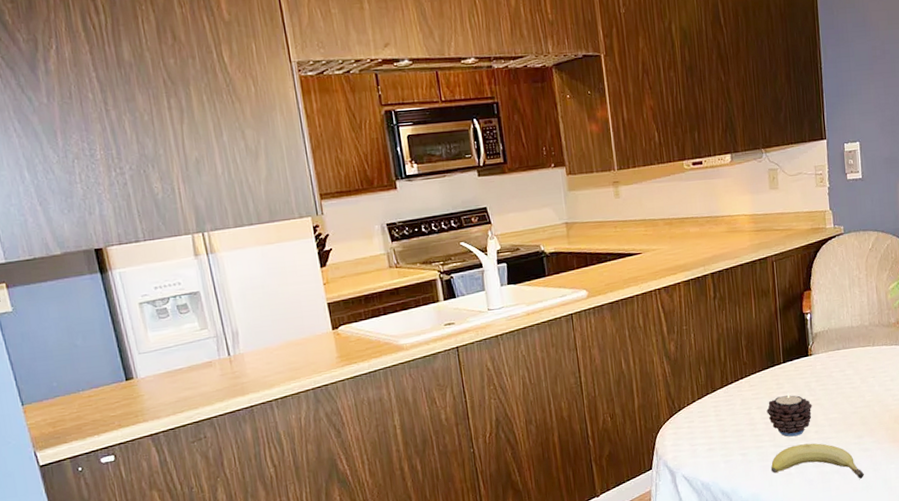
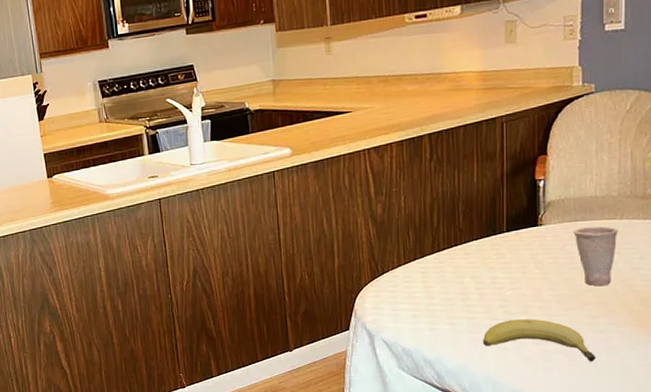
candle: present [766,392,812,437] -> none [482,263,538,310]
cup: none [837,353,872,408] -> present [573,226,619,286]

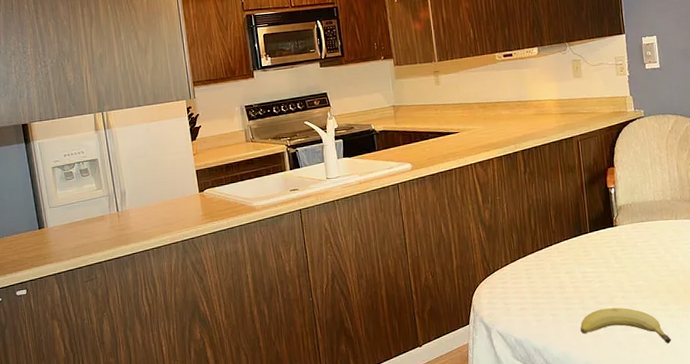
cup: present [573,226,619,286] -> none [641,225,675,277]

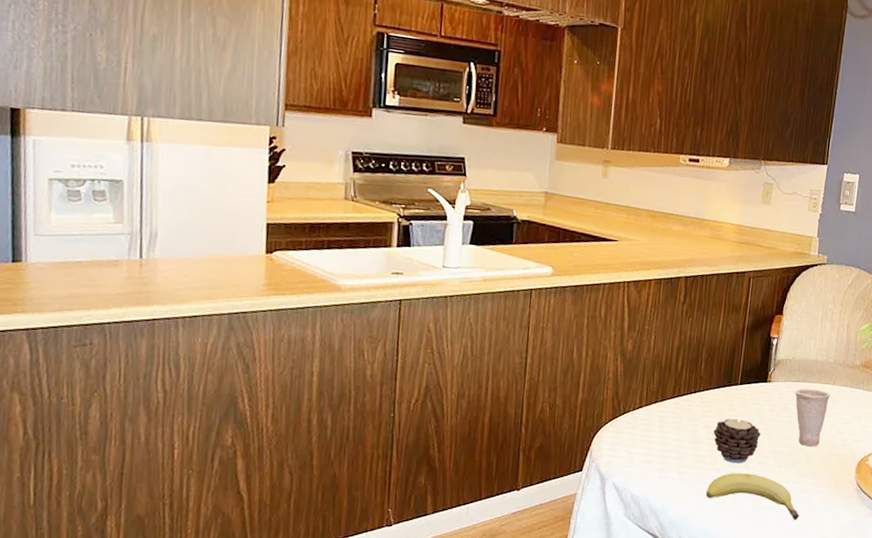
candle: none [575,259,618,301] -> present [713,416,761,463]
cup: none [641,225,675,277] -> present [795,389,831,446]

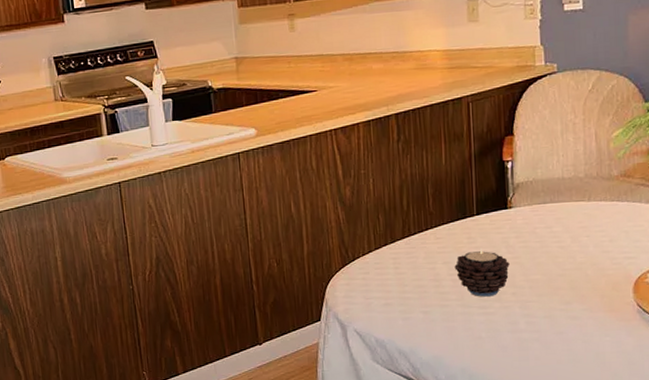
fruit: present [705,473,800,520] -> none [456,305,572,350]
cup: present [795,389,831,446] -> none [543,208,587,270]

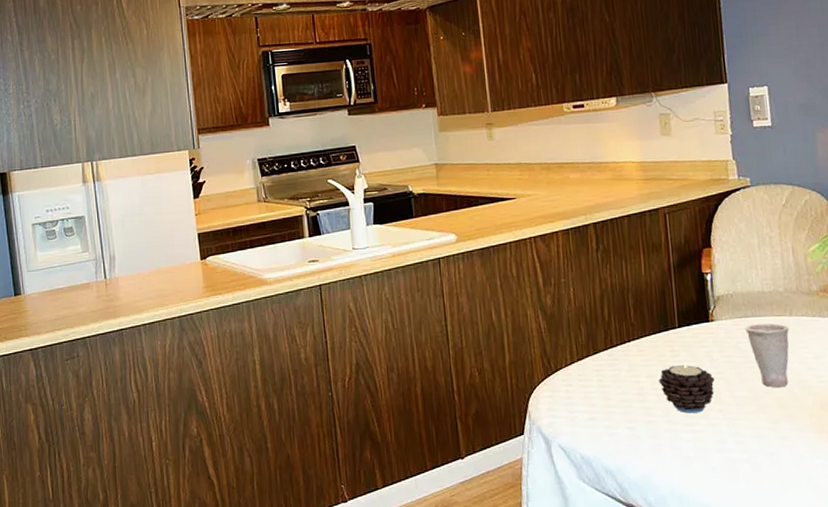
cup: none [543,208,587,270] -> present [745,323,790,387]

